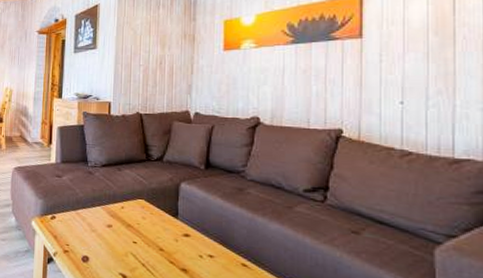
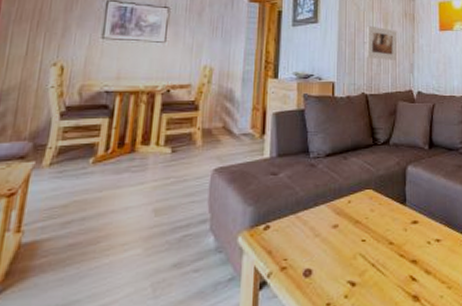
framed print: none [141,49,175,82] -> present [366,25,398,60]

